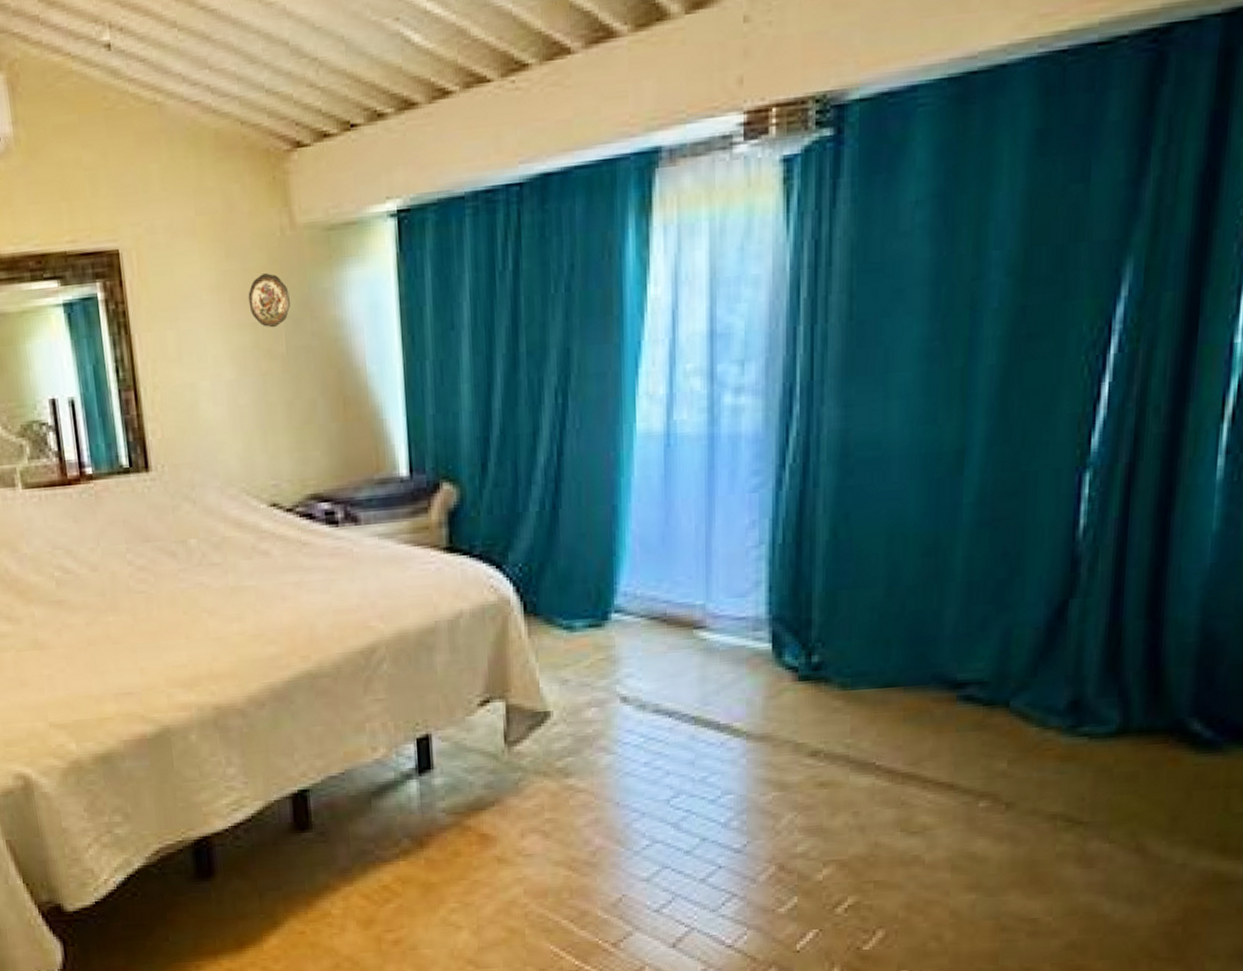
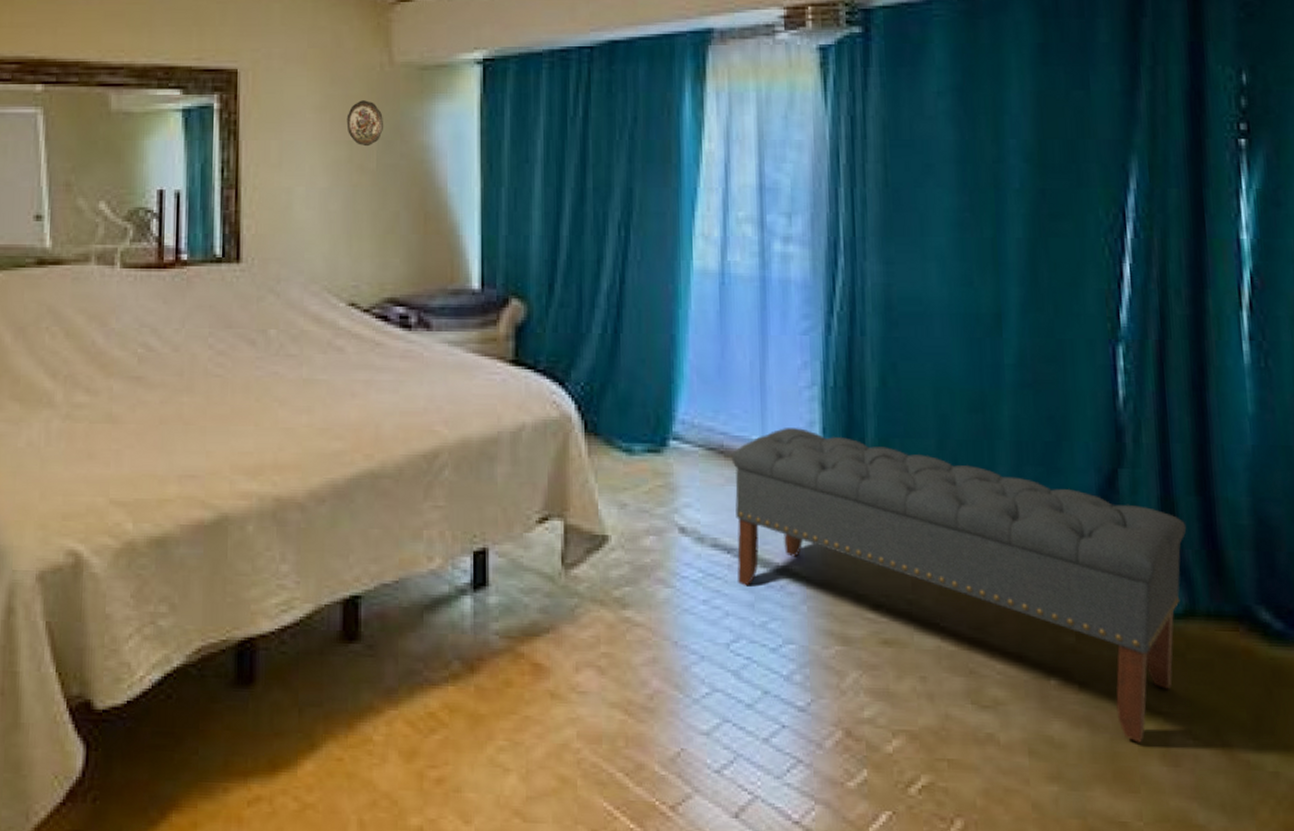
bench: none [674,589,1131,851] -> present [731,428,1187,743]

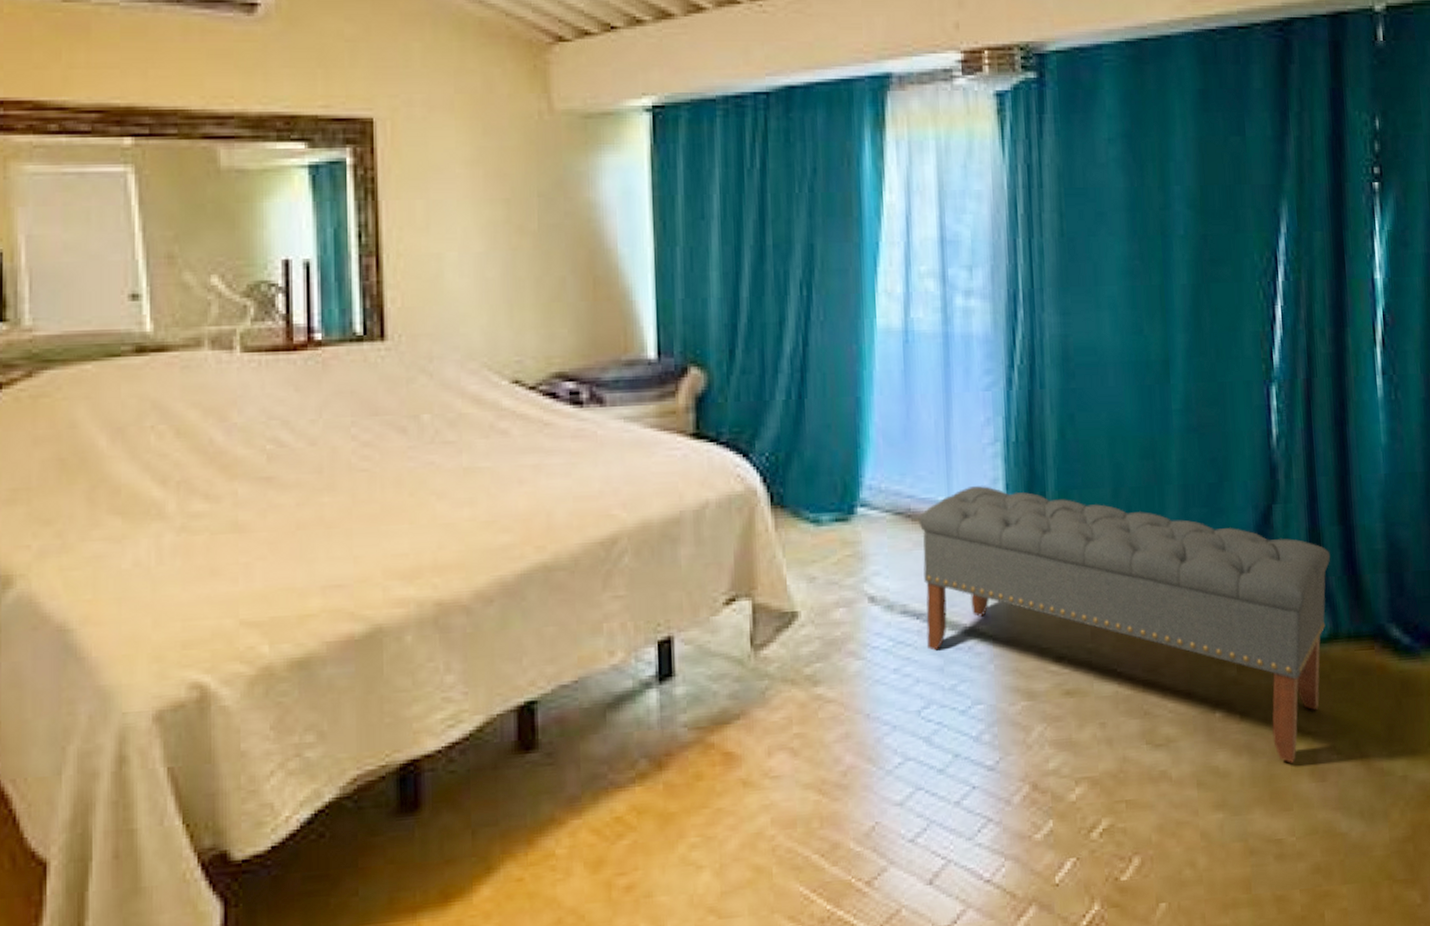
decorative plate: present [346,100,384,147] -> none [502,153,545,205]

